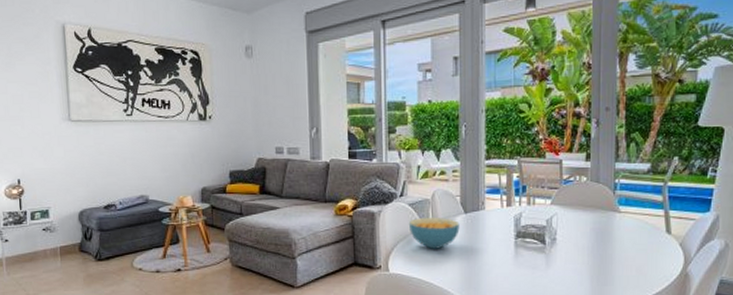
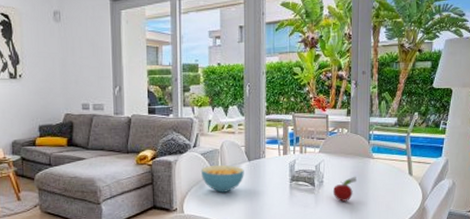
fruit: none [568,233,598,263] -> present [332,176,356,202]

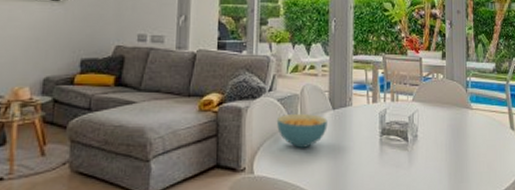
fruit: present [332,176,356,202] -> none [428,129,454,161]

